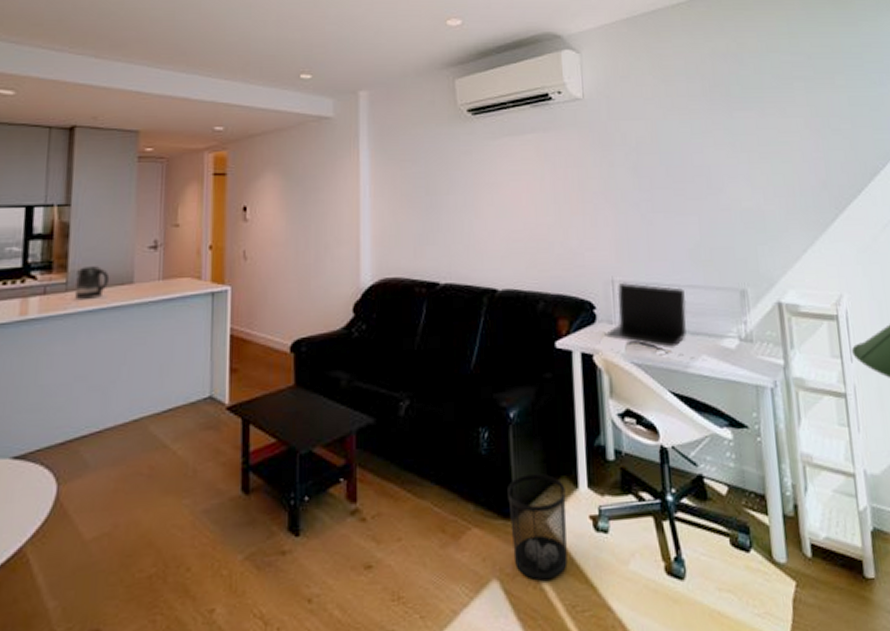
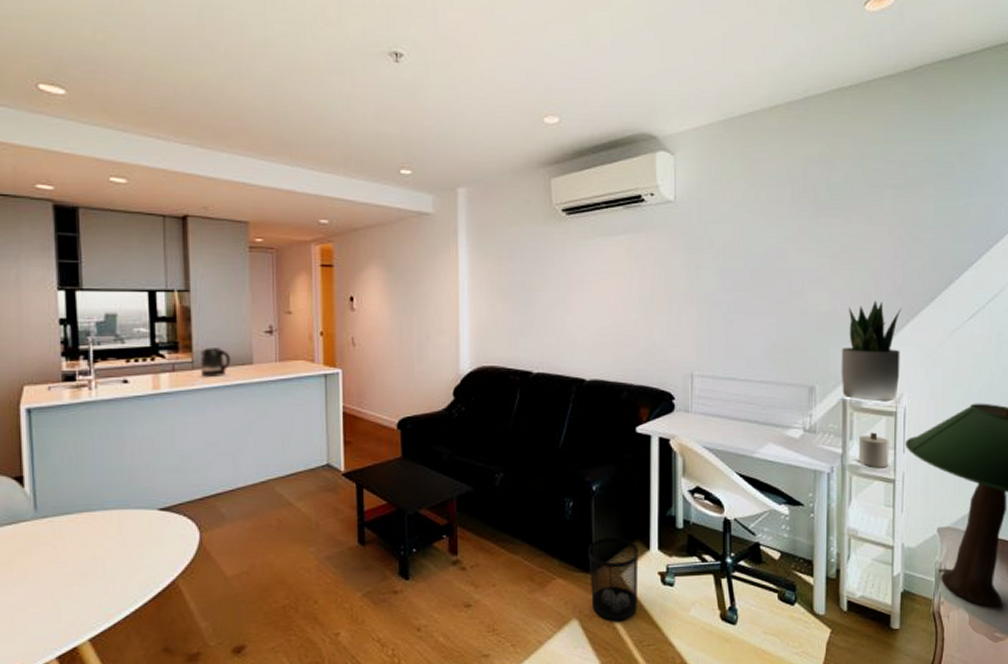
laptop computer: present [604,282,688,349] -> none [681,376,759,436]
planter: none [770,194,837,305] -> present [841,300,902,402]
candle: none [800,339,838,381] -> present [858,432,889,468]

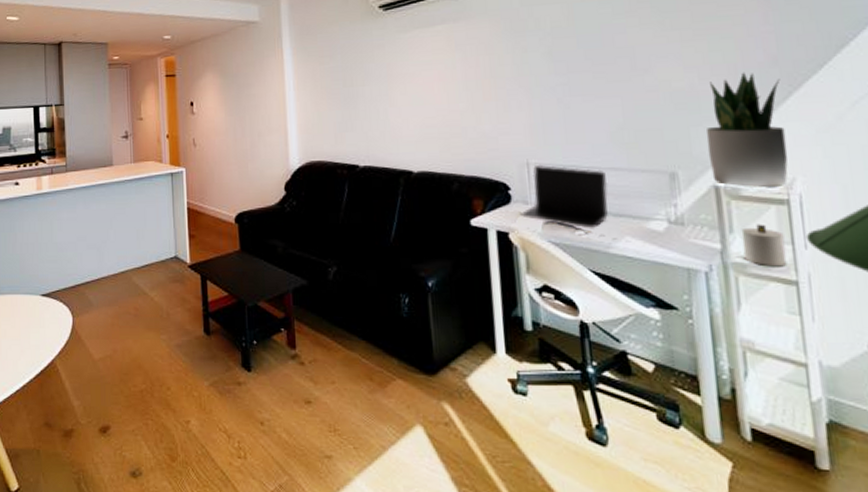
kettle: present [201,348,231,377] -> none [73,152,96,178]
waste bin: present [588,537,639,621] -> none [428,338,487,431]
laptop computer: none [681,376,759,436] -> present [520,164,610,229]

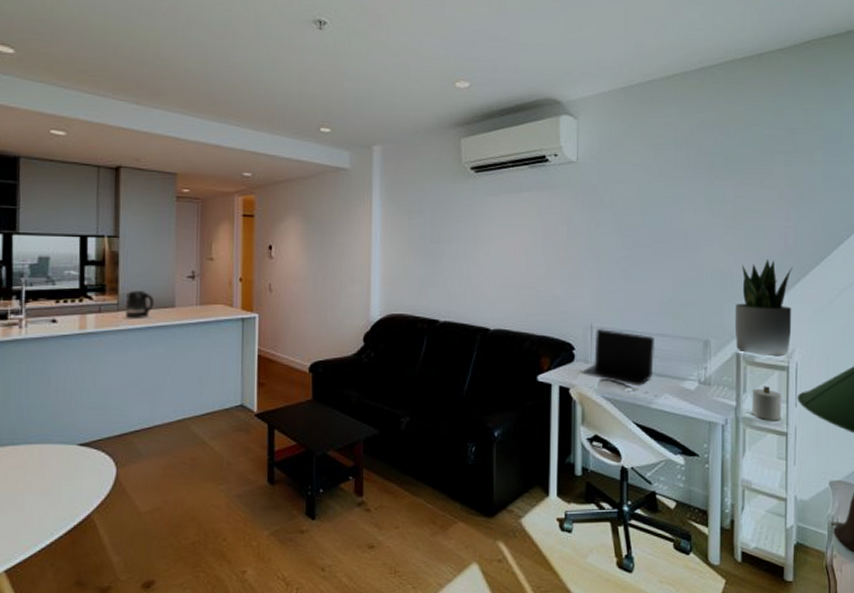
kettle: none [73,152,96,178] -> present [126,291,155,318]

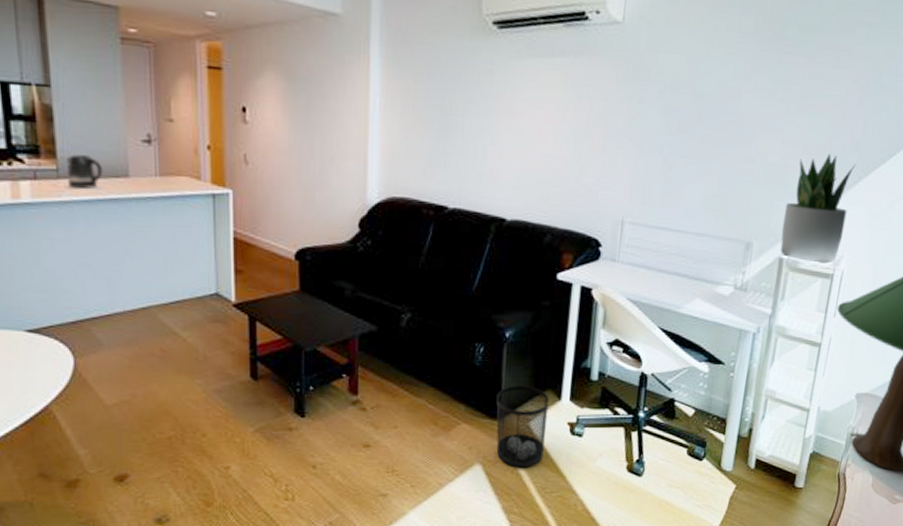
waste bin: none [489,483,538,566] -> present [496,386,549,468]
laptop computer: present [581,328,655,387] -> none [606,223,692,290]
candle: present [752,386,782,421] -> none [786,294,822,331]

